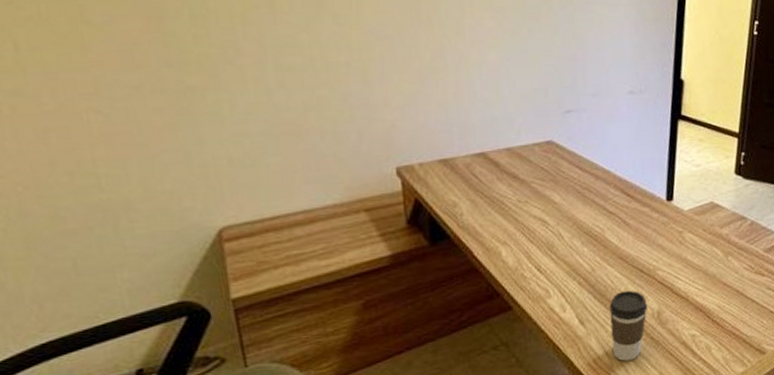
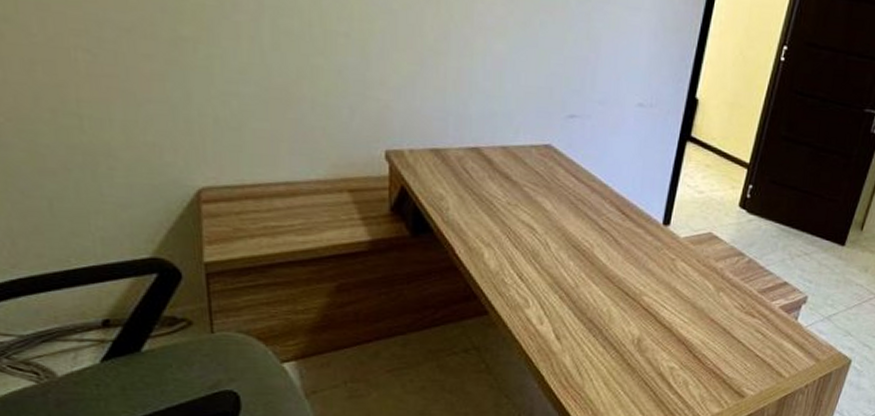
coffee cup: present [609,290,648,361] -> none [586,312,629,384]

